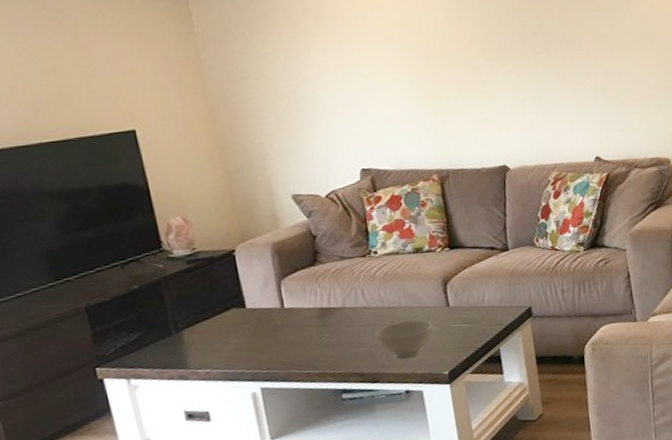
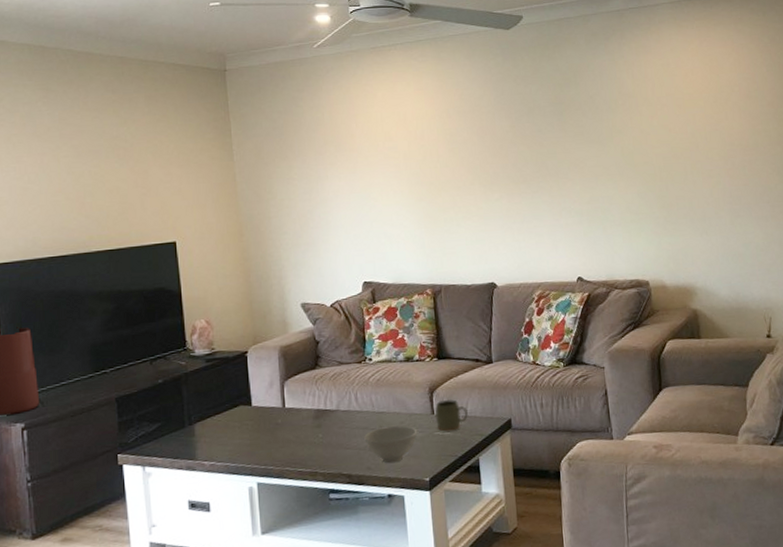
mug: none [450,290,486,323] -> present [435,399,468,431]

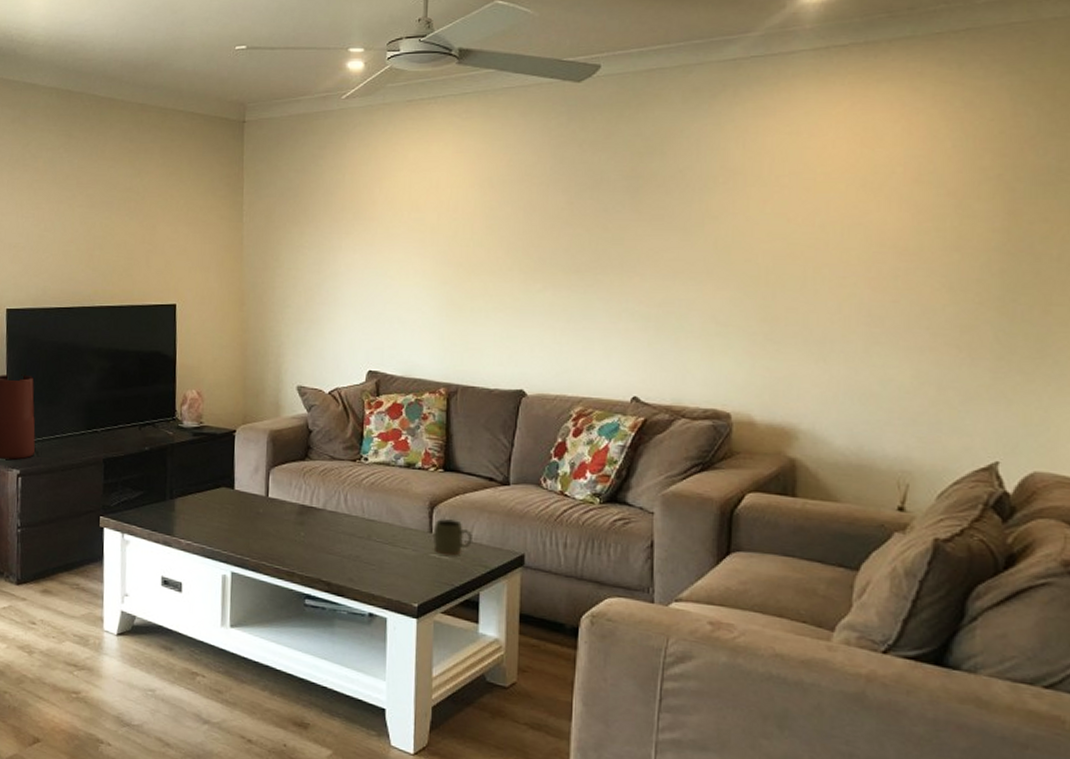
bowl: present [364,425,418,464] -> none [350,537,411,580]

